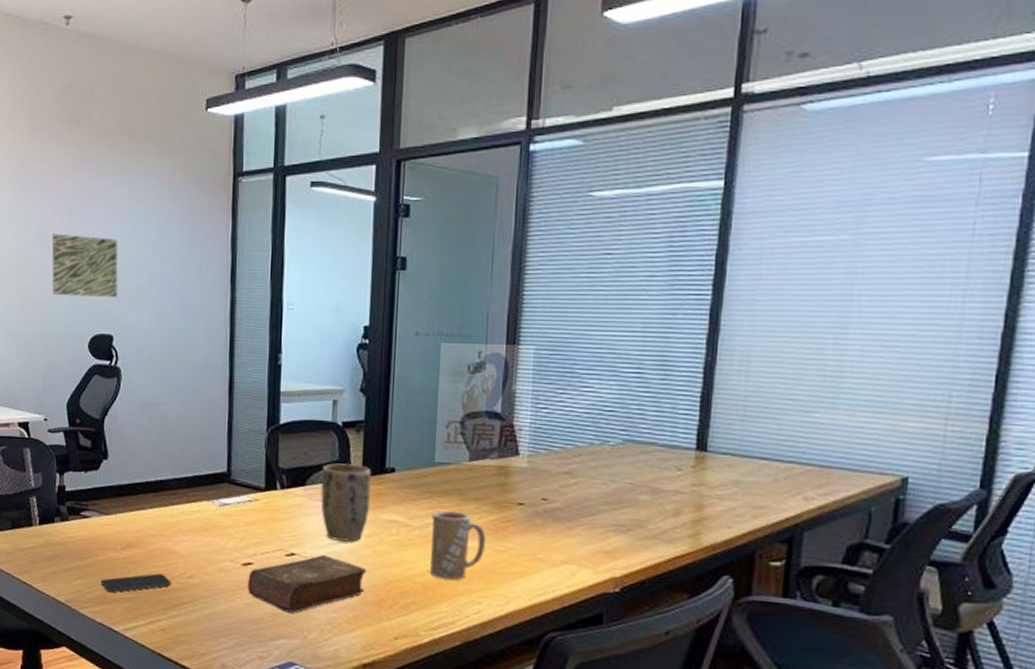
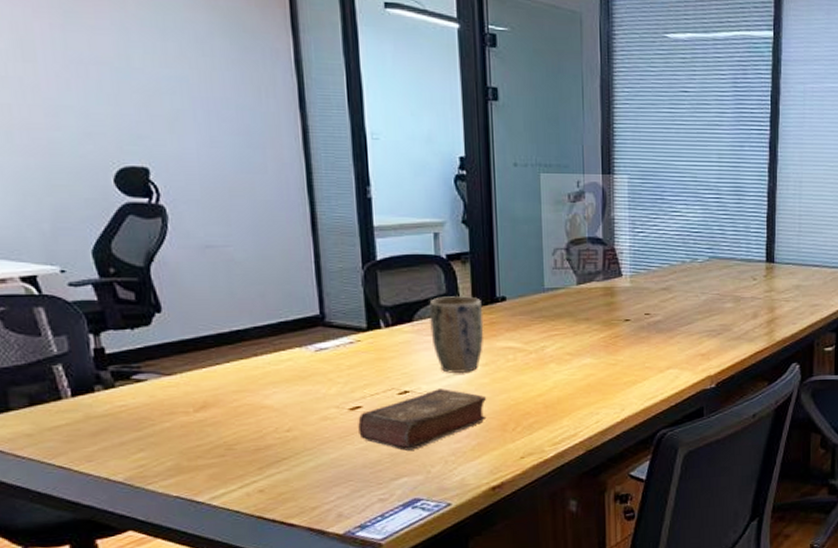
wall art: present [51,233,119,298] -> none [37,41,148,124]
smartphone: present [100,573,171,593] -> none [170,431,265,462]
mug: present [429,510,486,580] -> none [546,332,598,396]

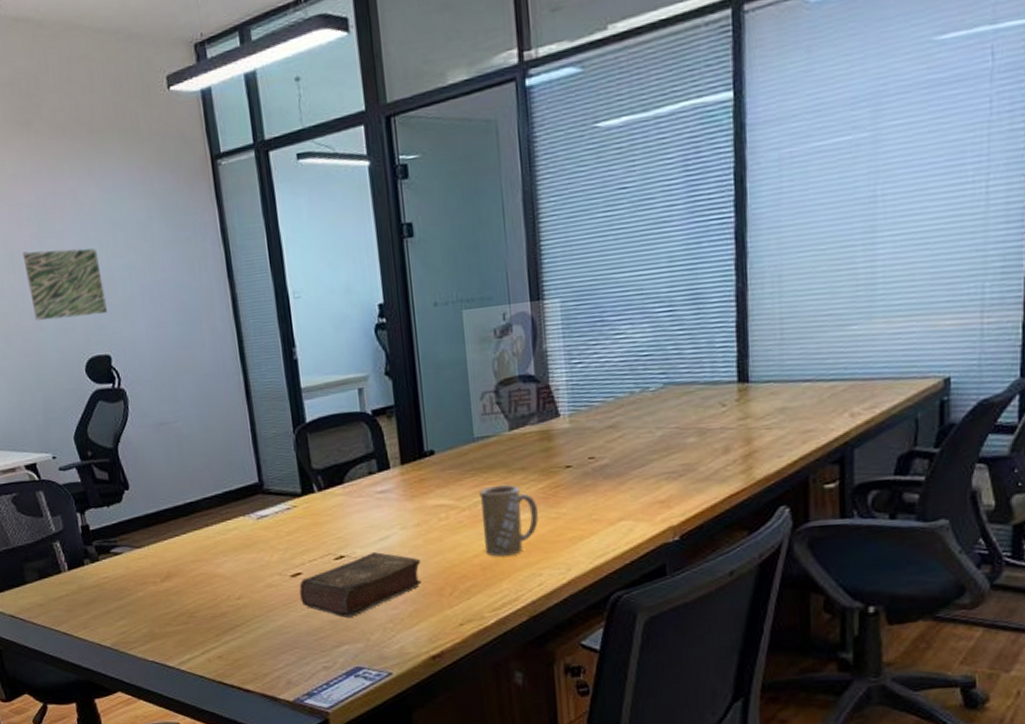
wall art: none [37,41,148,124] -> present [22,248,107,321]
plant pot: present [428,295,484,374] -> none [358,452,414,536]
mug: none [546,332,598,396] -> present [479,484,538,557]

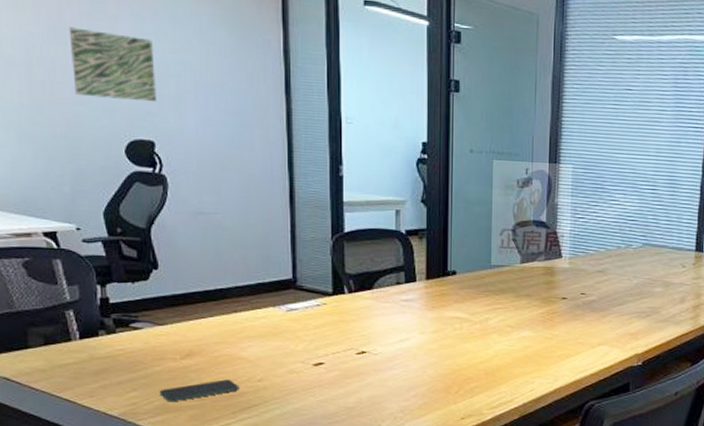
smartphone: none [145,600,220,629] -> present [159,379,239,402]
book: present [299,552,422,618] -> none [320,351,434,405]
mug: present [479,484,538,557] -> none [489,306,536,365]

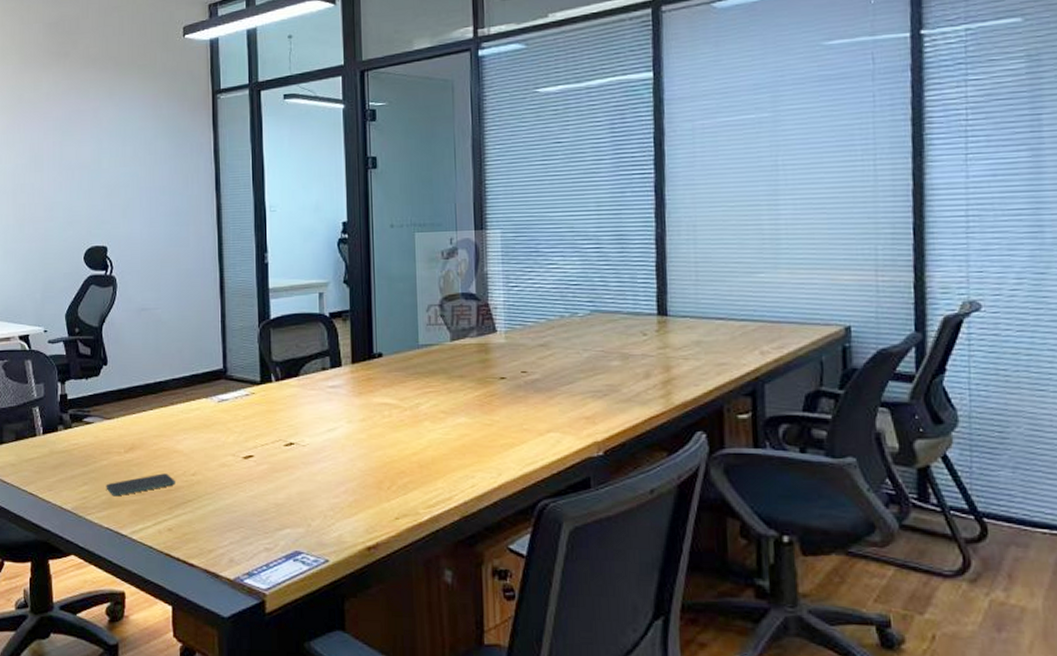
wall art: present [68,27,156,103] -> none [45,155,109,213]

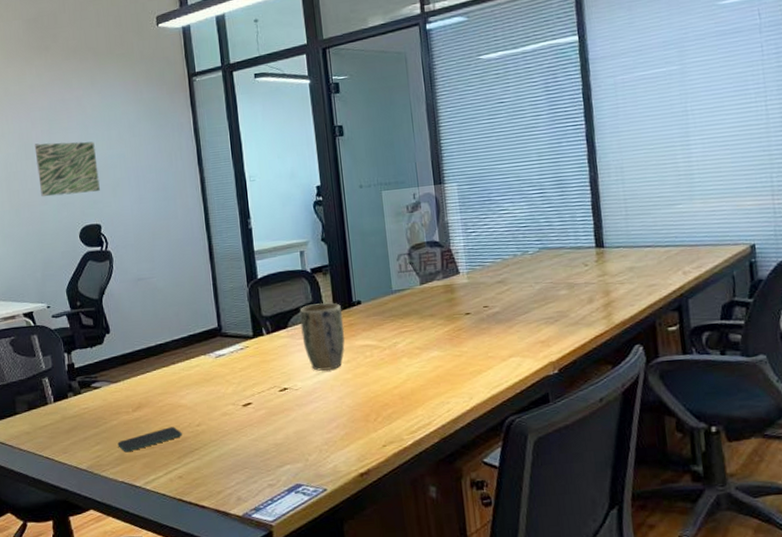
wall art: none [45,155,109,213] -> present [34,141,100,197]
plant pot: none [312,351,362,429] -> present [299,302,345,371]

